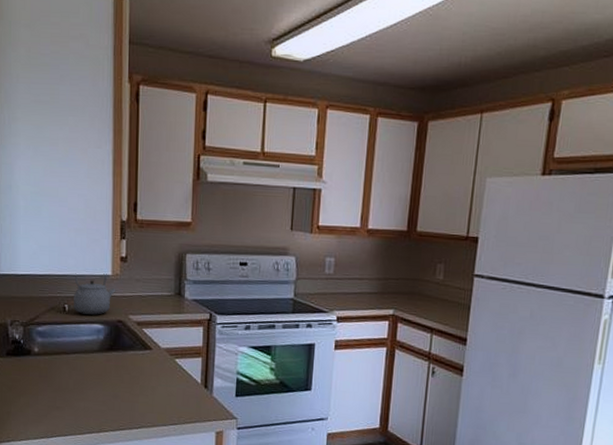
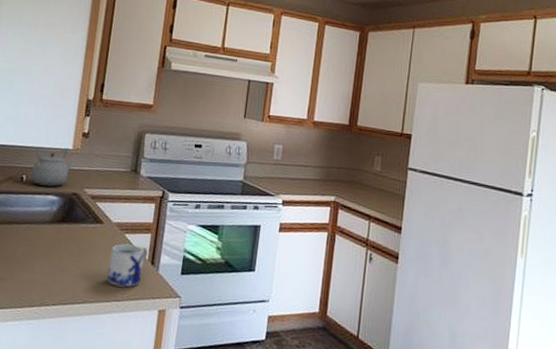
mug: none [162,369,200,411] -> present [107,243,148,288]

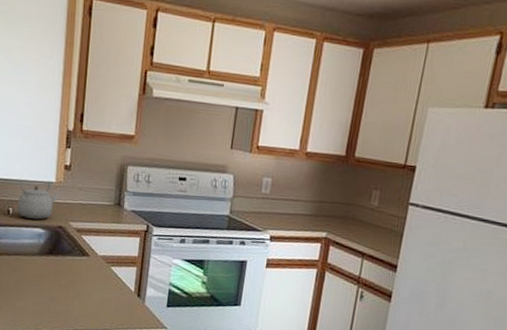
mug: present [107,243,148,288] -> none [96,276,134,318]

